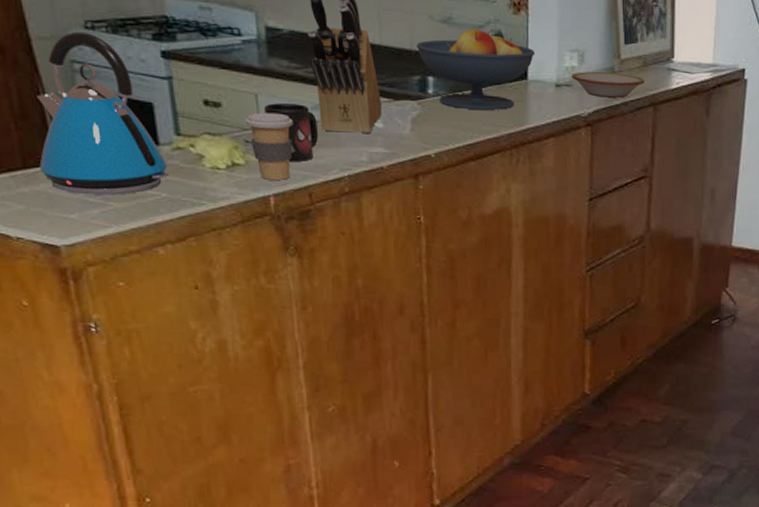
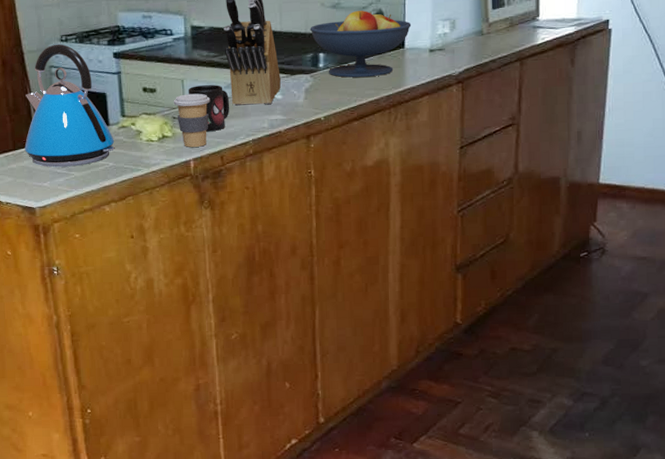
bowl: present [572,72,645,98] -> none [444,35,512,57]

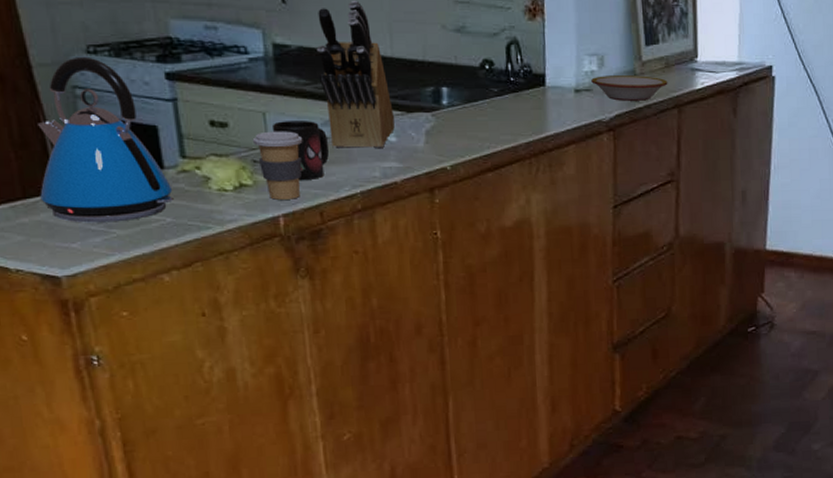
fruit bowl: present [310,10,412,78] -> none [429,36,553,119]
bowl: none [444,35,512,57] -> present [591,75,668,101]

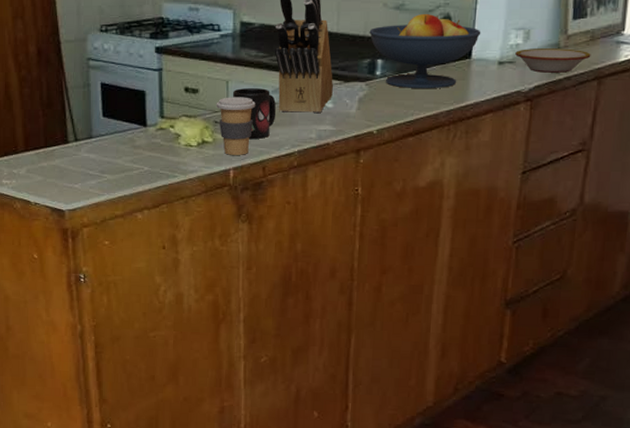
kettle: present [38,56,173,223] -> none [57,34,152,169]
fruit bowl: none [429,36,553,119] -> present [369,13,481,88]

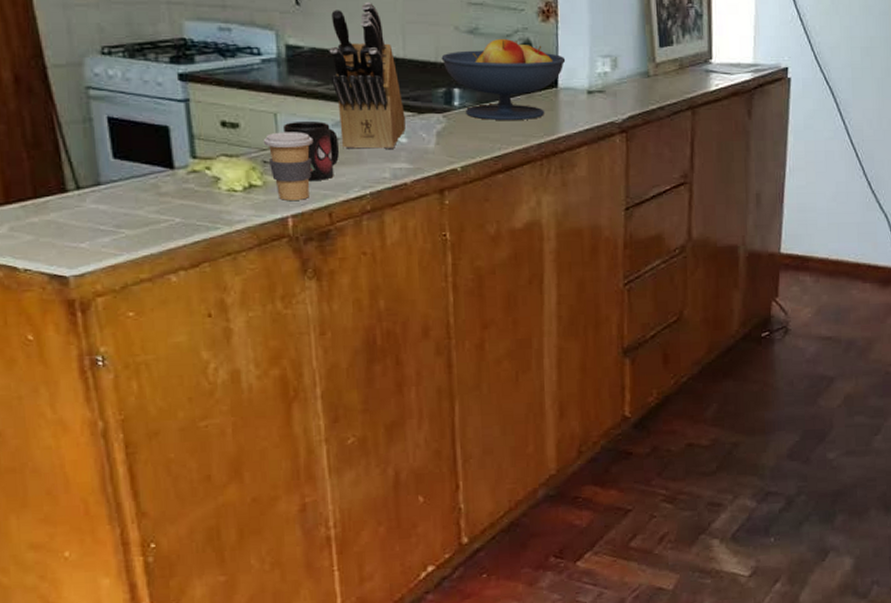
bowl: present [515,48,591,73] -> none [604,77,682,102]

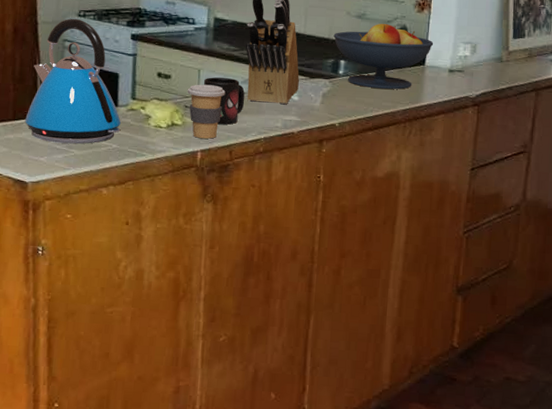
kettle: none [50,57,183,223] -> present [25,18,122,144]

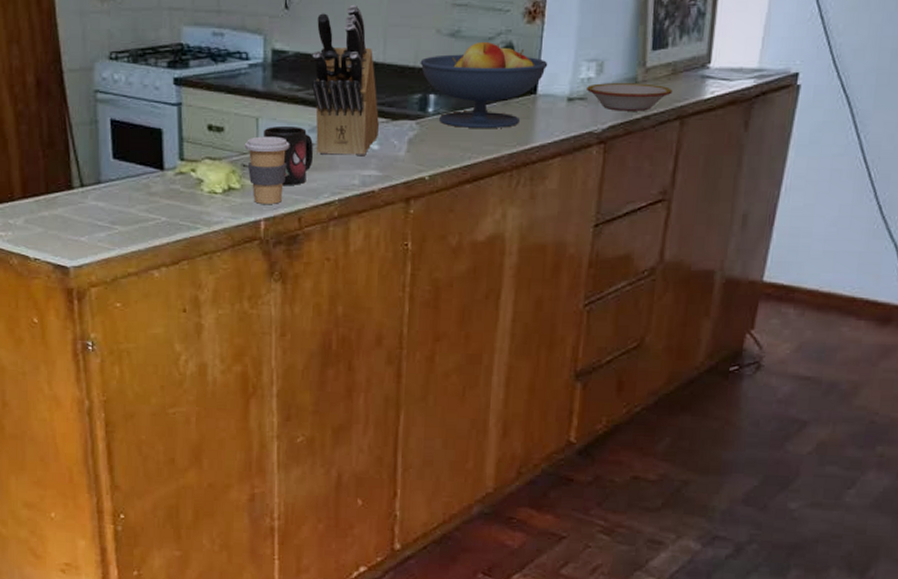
kettle: present [25,18,122,144] -> none [59,62,170,219]
bowl: none [464,60,529,83] -> present [587,83,673,111]

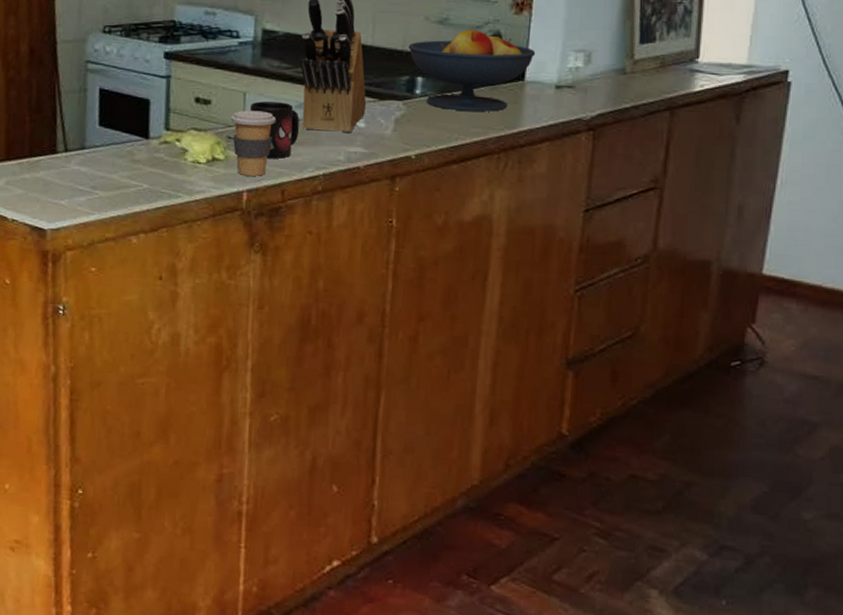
bowl: present [587,83,673,111] -> none [575,73,662,101]

